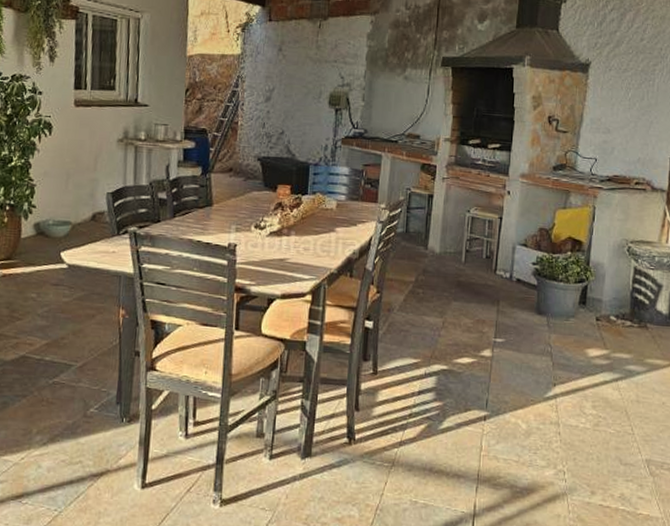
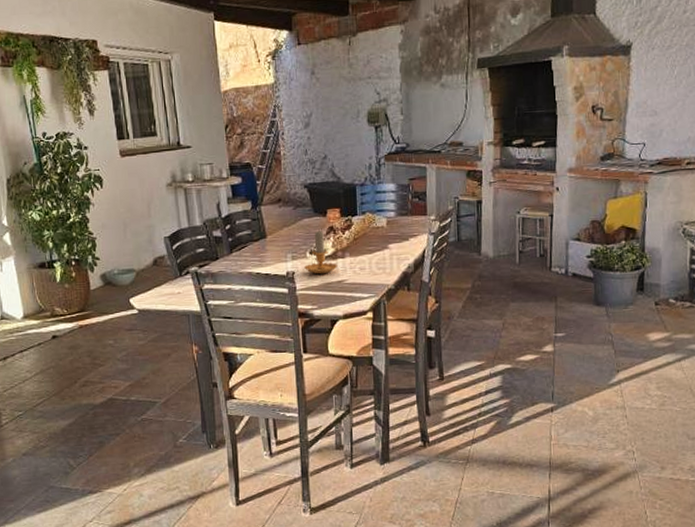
candle: none [247,204,282,250] -> present [304,230,338,275]

